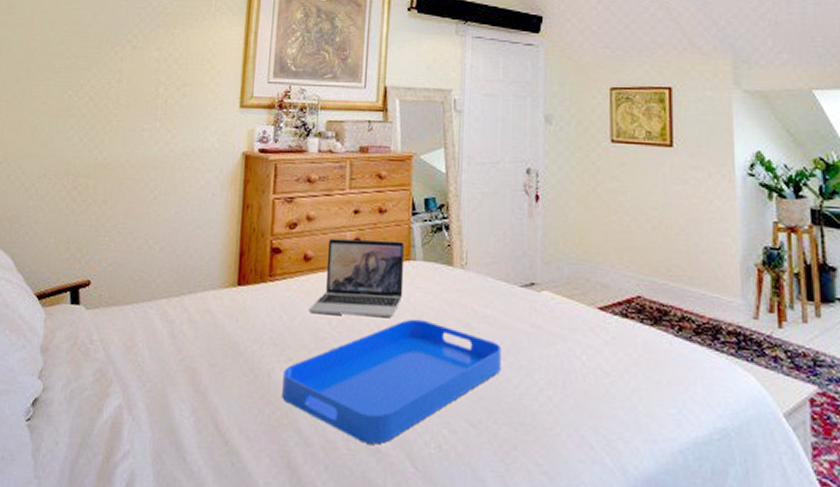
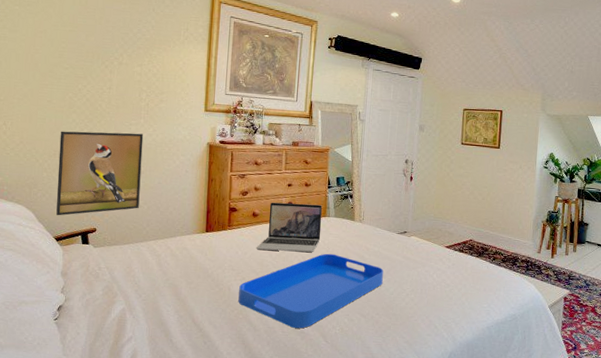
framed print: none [40,141,159,263] -> present [56,131,144,216]

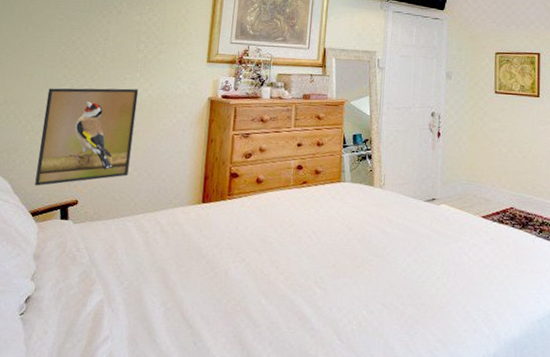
serving tray: present [238,253,384,329] -> none [236,227,409,324]
laptop: present [257,202,322,252] -> none [260,166,336,226]

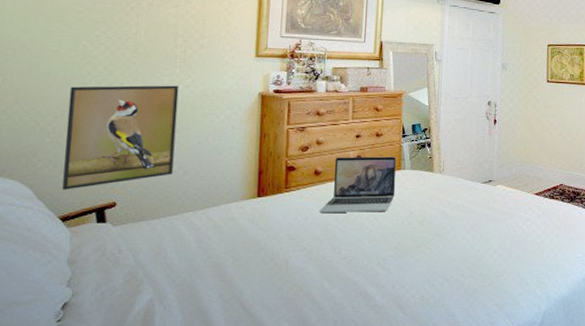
laptop: none [260,166,336,226] -> present [320,156,397,214]

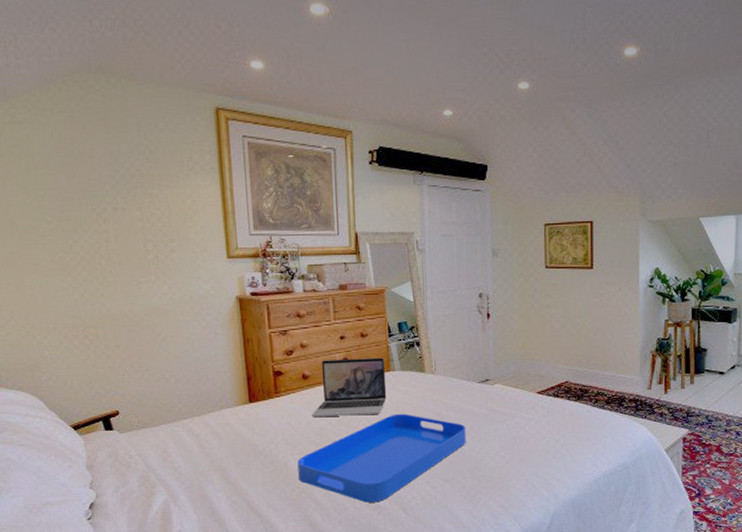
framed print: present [62,85,179,190] -> none [56,293,166,401]
serving tray: none [298,211,468,302] -> present [297,413,466,503]

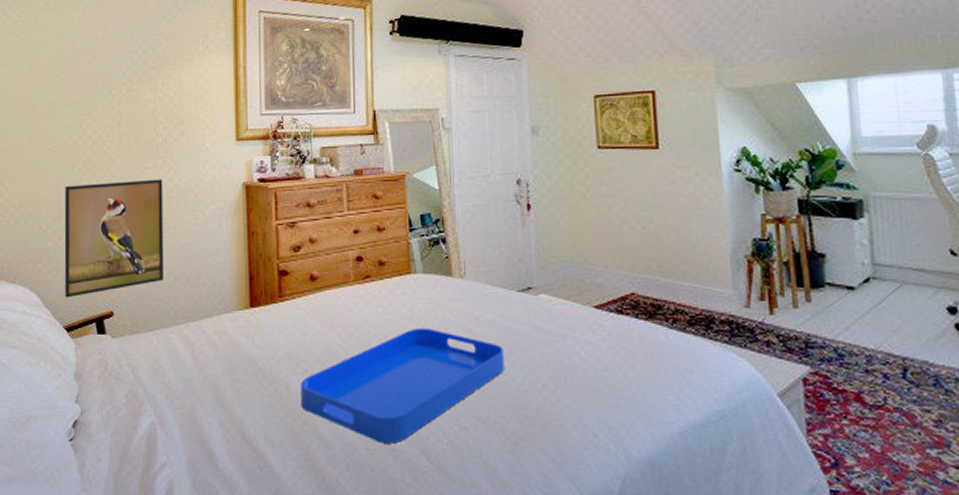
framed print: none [56,293,166,401] -> present [64,179,163,298]
laptop: present [312,358,387,418] -> none [320,257,407,329]

